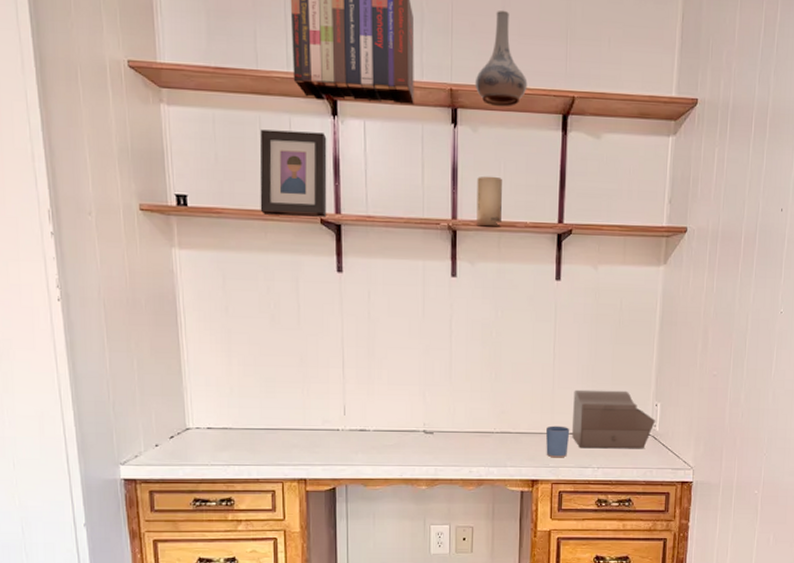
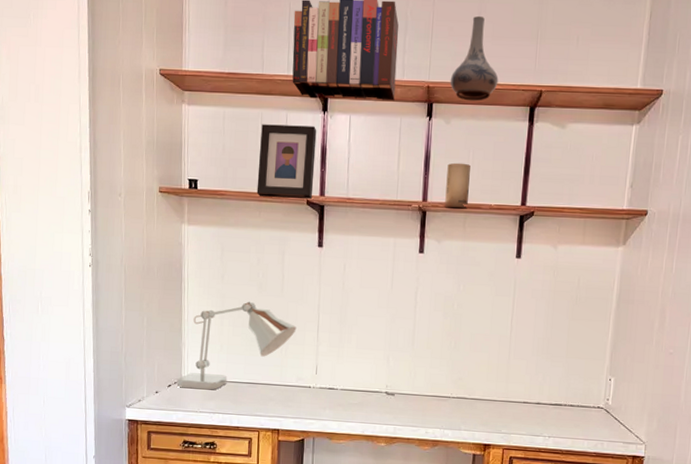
desk lamp: none [180,336,319,440] -> present [176,301,297,390]
mug: present [546,425,570,458] -> none [499,394,524,425]
sewing box: present [571,389,655,449] -> none [524,361,608,422]

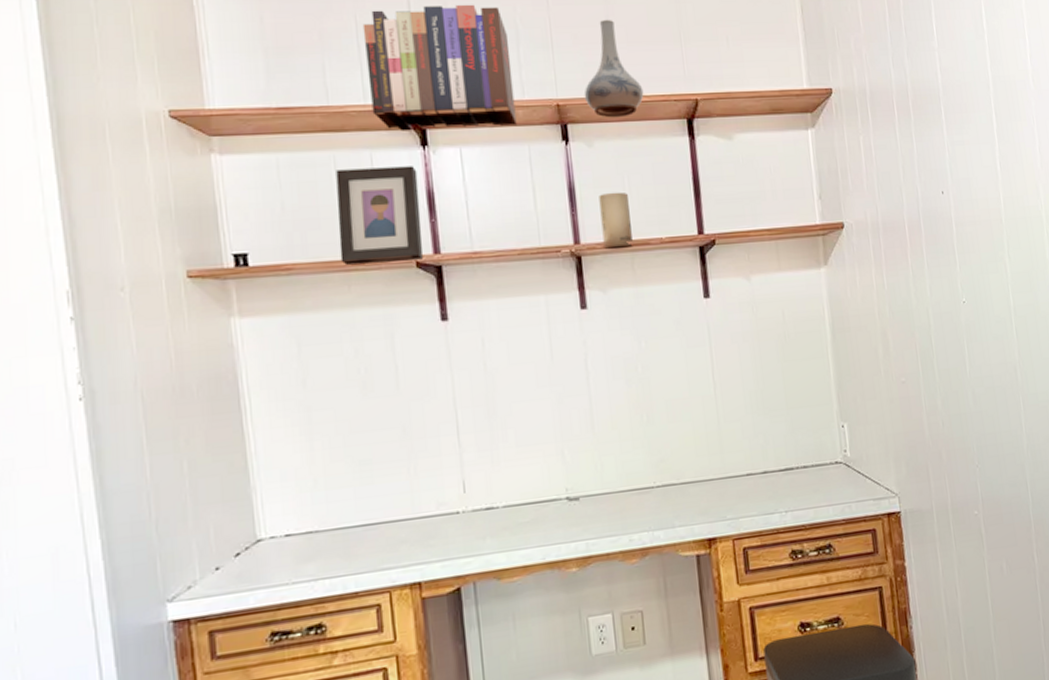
desk lamp: present [176,301,297,390] -> none [248,409,427,554]

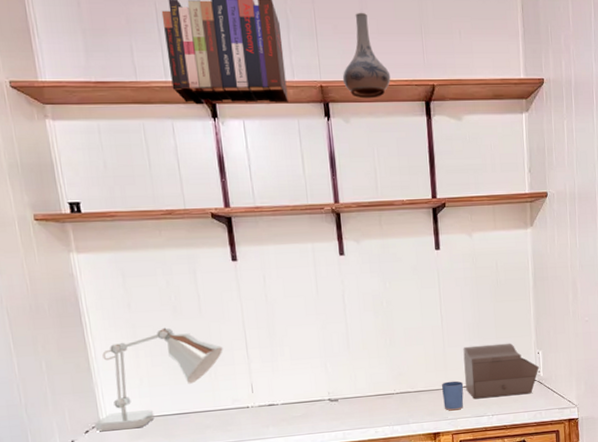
desk lamp: none [248,409,427,554] -> present [94,327,223,432]
picture frame: present [336,166,424,266] -> none [145,134,217,215]
candle: present [599,192,633,250] -> none [354,161,381,209]
mug: none [717,467,747,508] -> present [442,381,464,411]
sewing box: none [743,414,845,491] -> present [463,343,539,399]

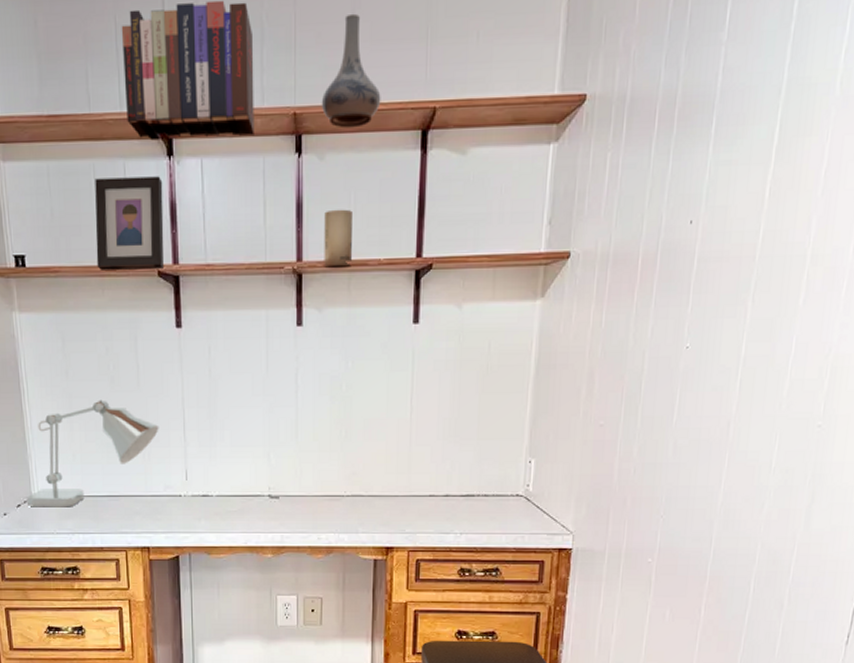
picture frame: none [145,134,217,215] -> present [95,176,165,272]
candle: none [354,161,381,209] -> present [324,209,354,269]
mug: present [442,381,464,411] -> none [402,487,429,523]
sewing box: present [463,343,539,399] -> none [430,446,528,512]

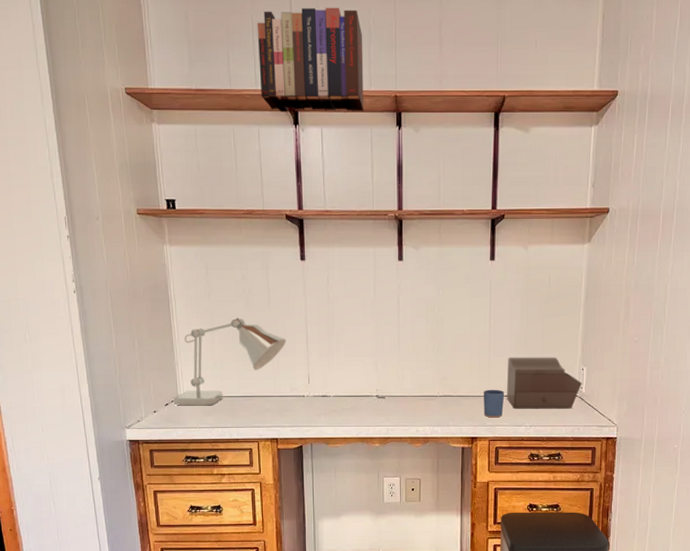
picture frame: present [95,176,165,272] -> none [234,140,291,214]
decorative vase: present [321,13,381,128] -> none [416,22,463,109]
candle: present [324,209,354,269] -> none [420,170,443,217]
mug: none [402,487,429,523] -> present [484,389,505,418]
sewing box: none [430,446,528,512] -> present [506,357,582,409]

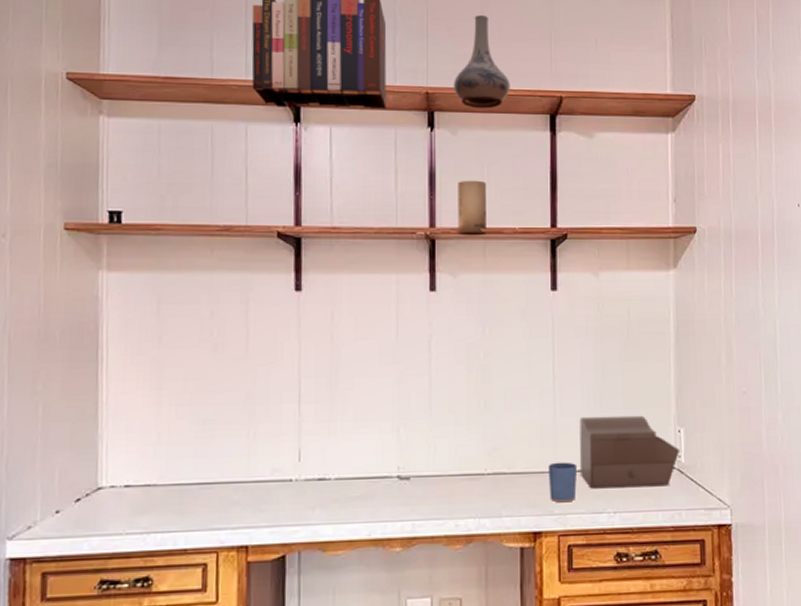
desk lamp: present [173,317,286,406] -> none [89,369,269,502]
decorative vase: none [416,22,463,109] -> present [453,14,511,109]
candle: none [420,170,443,217] -> present [458,180,487,236]

